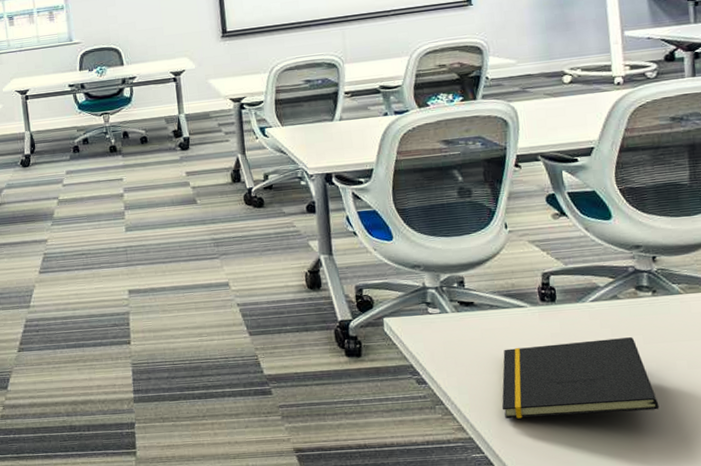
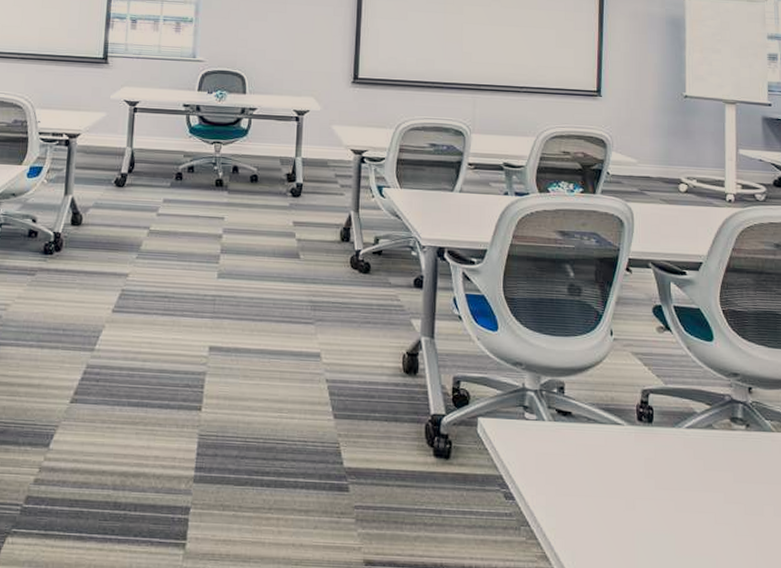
notepad: present [501,337,660,419] -> none [588,470,744,558]

